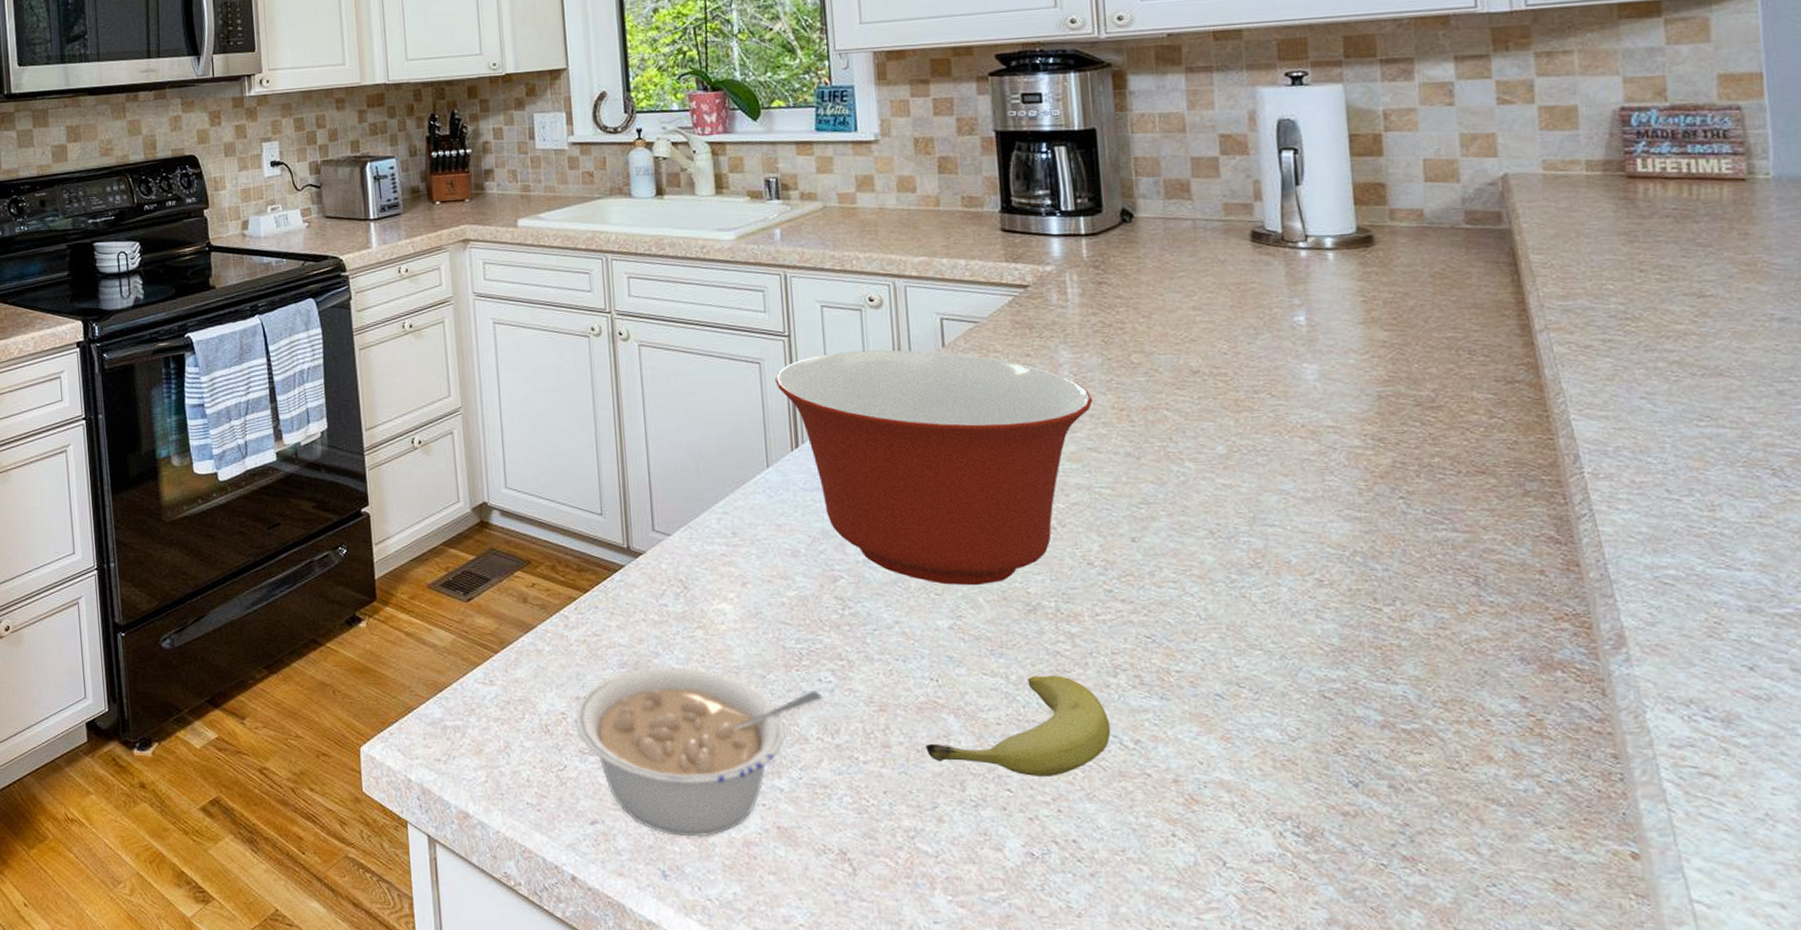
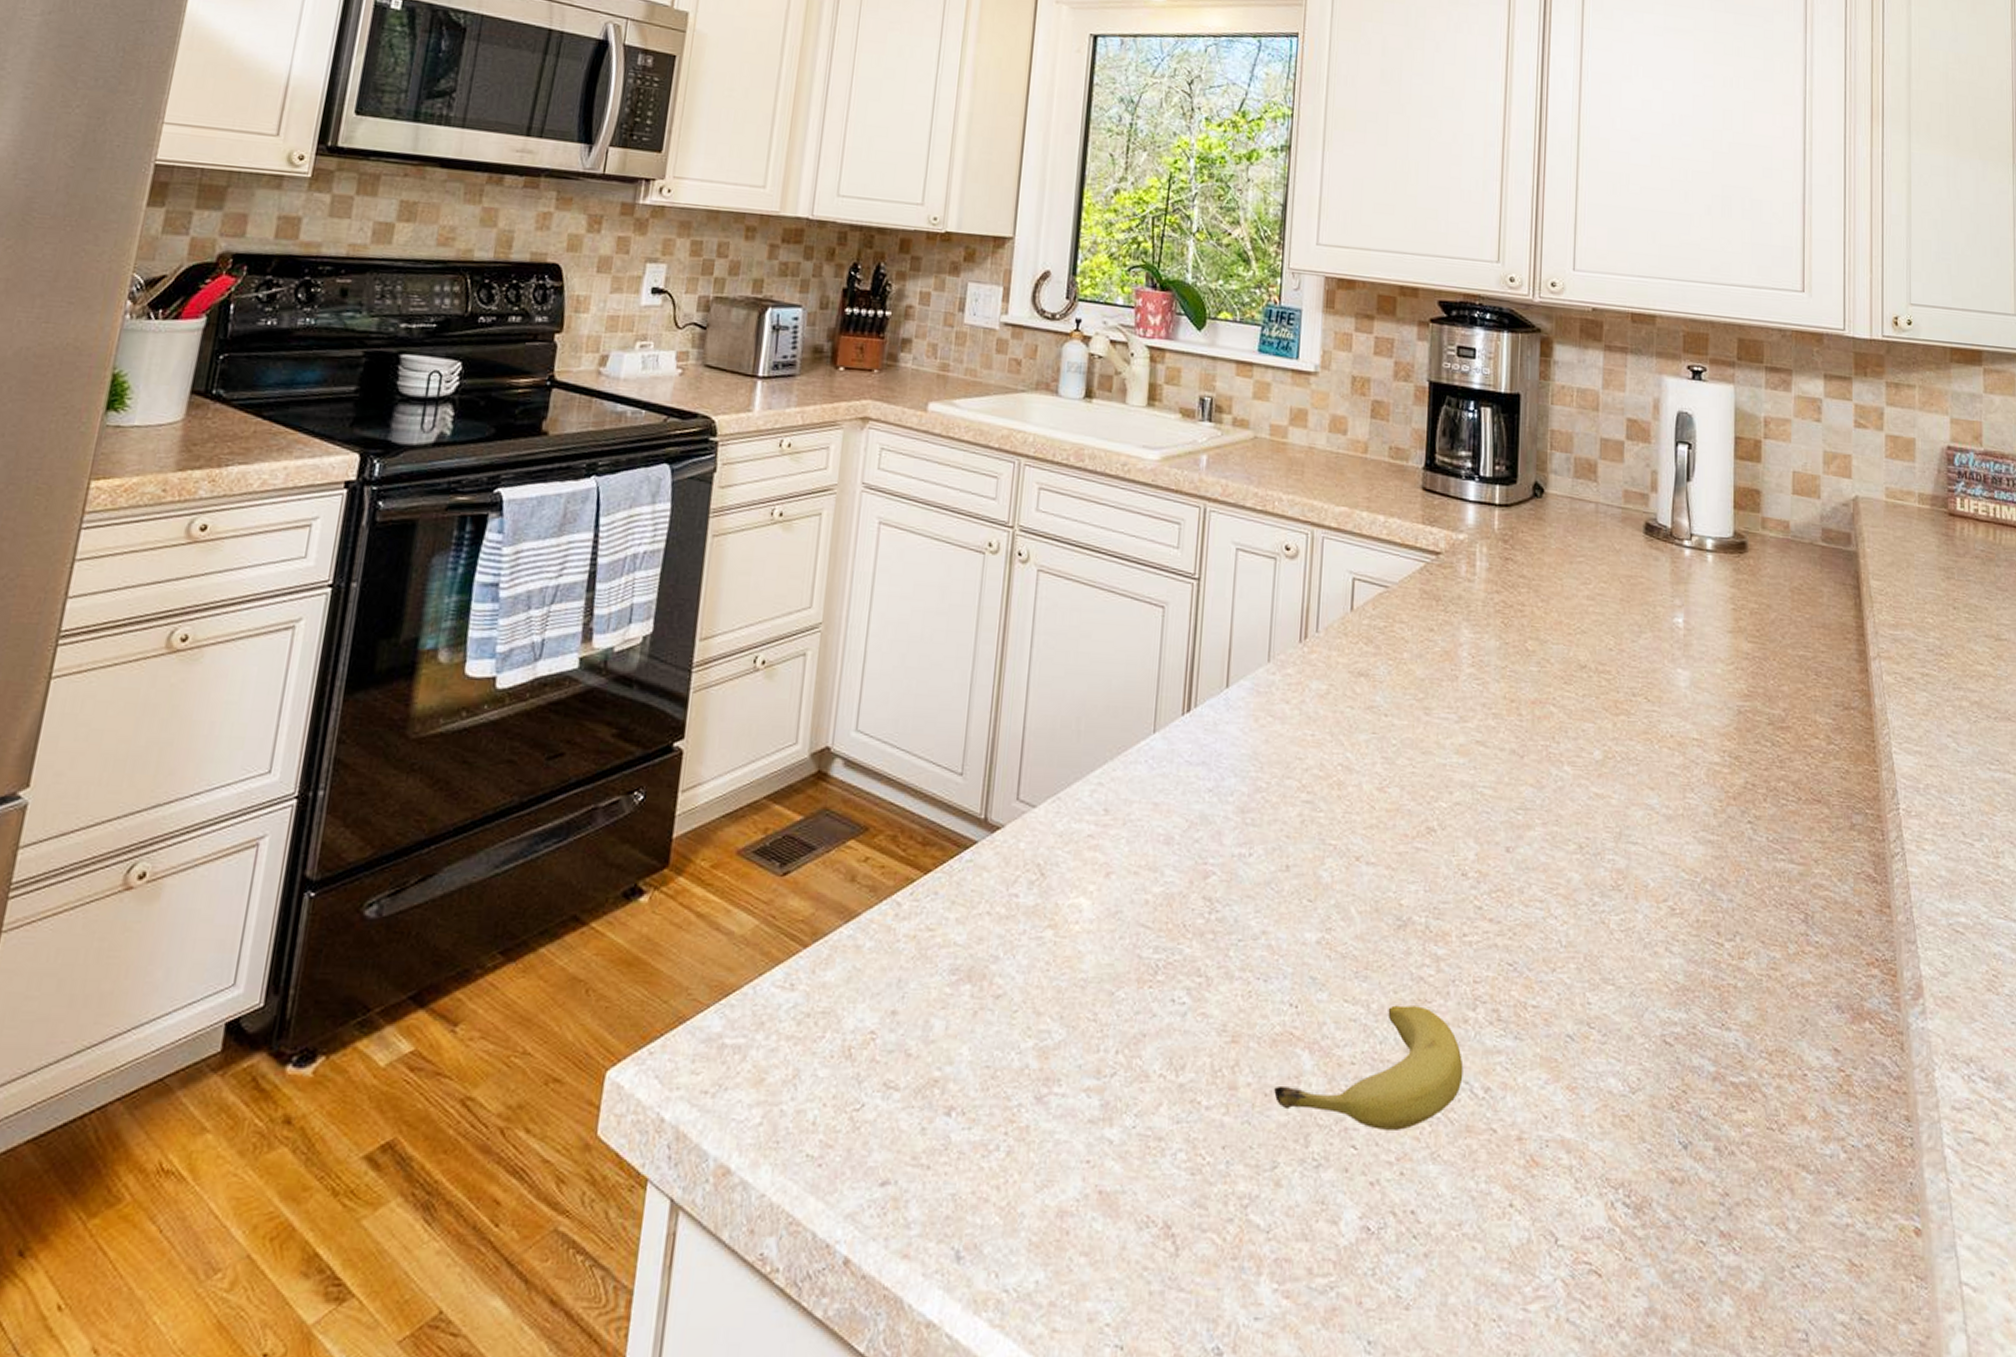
legume: present [575,666,823,837] -> none [885,974,1173,1205]
mixing bowl: present [775,349,1093,586] -> none [1177,604,1487,893]

